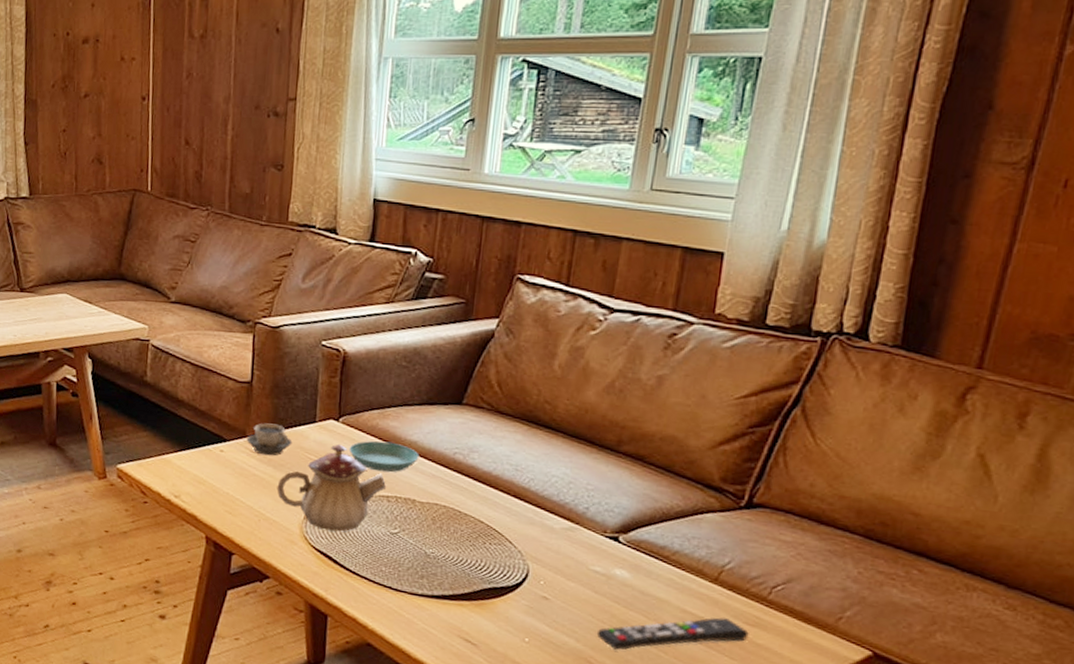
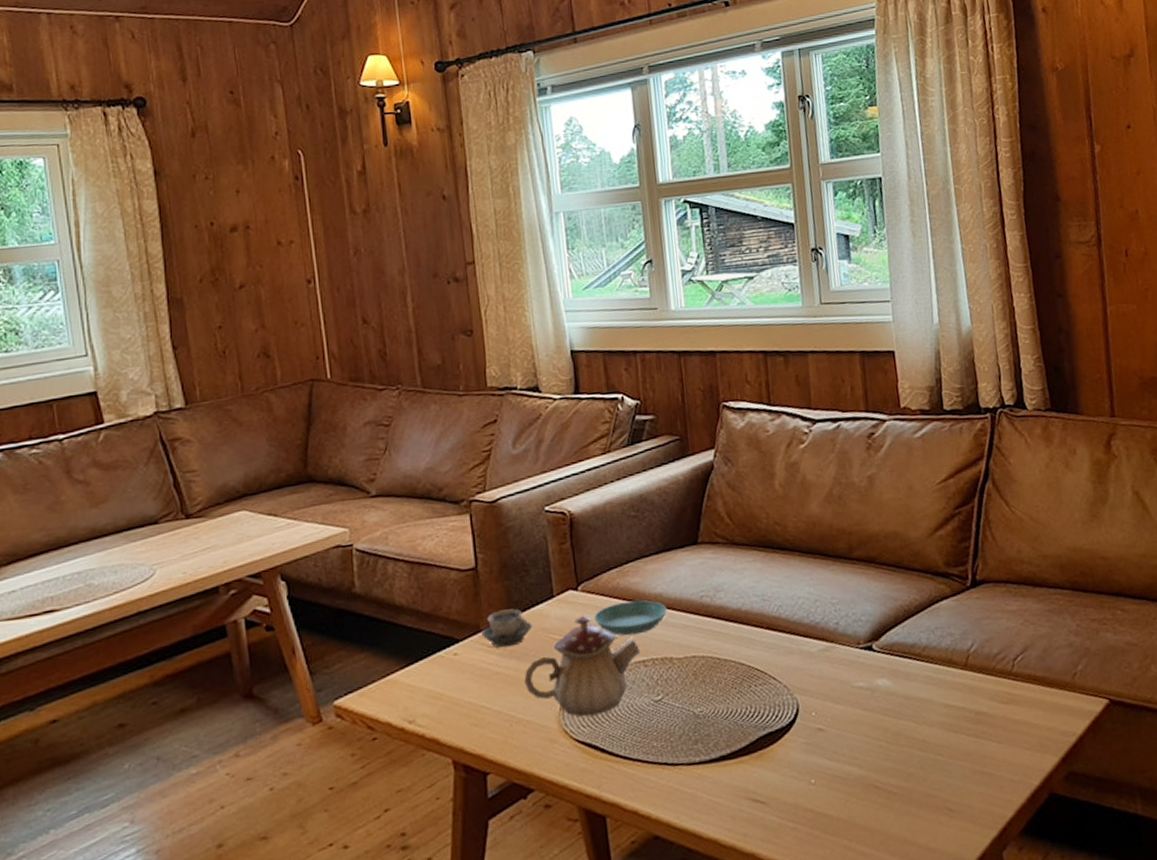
remote control: present [596,617,749,650] -> none [875,702,1007,766]

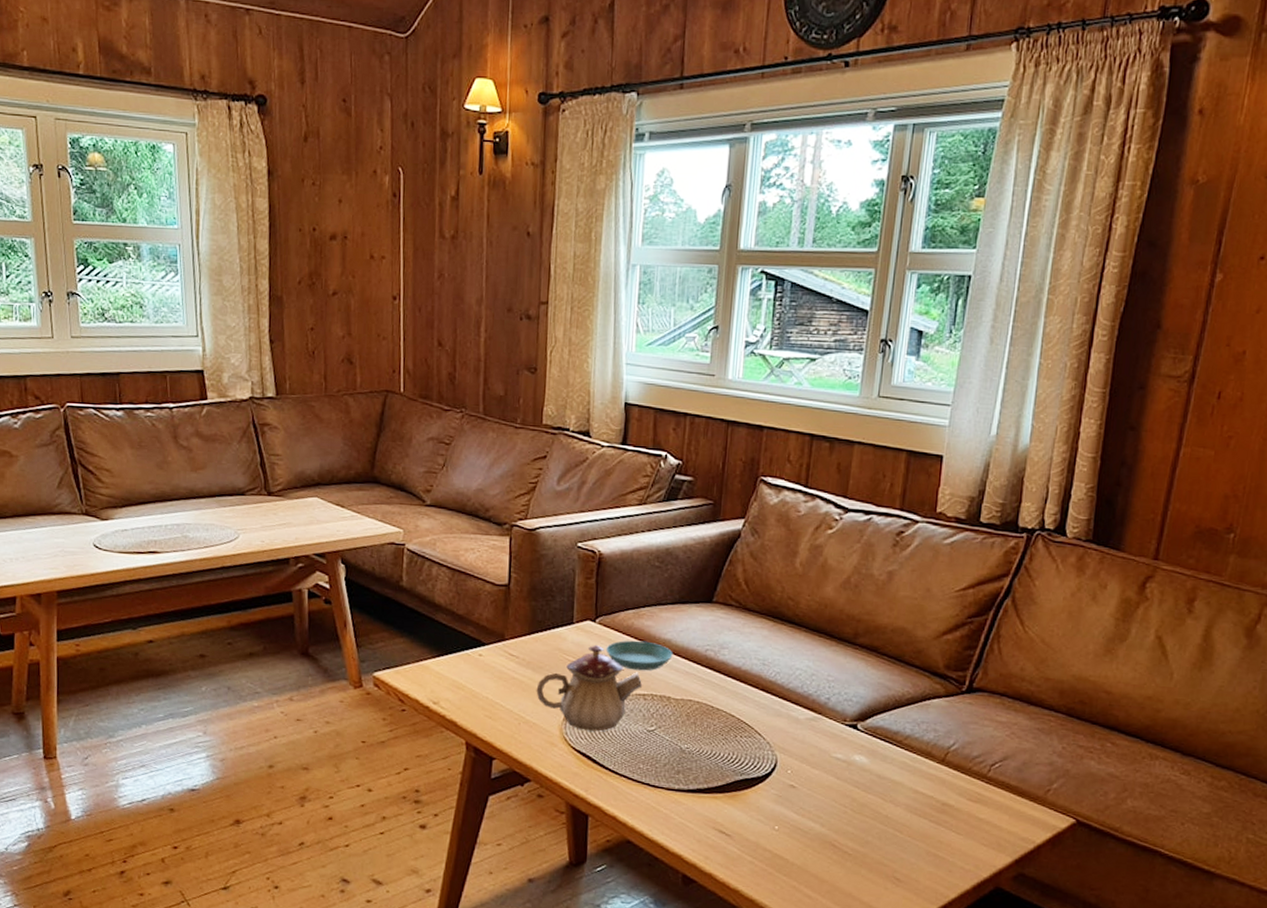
cup: present [481,609,533,648] -> none [505,625,551,659]

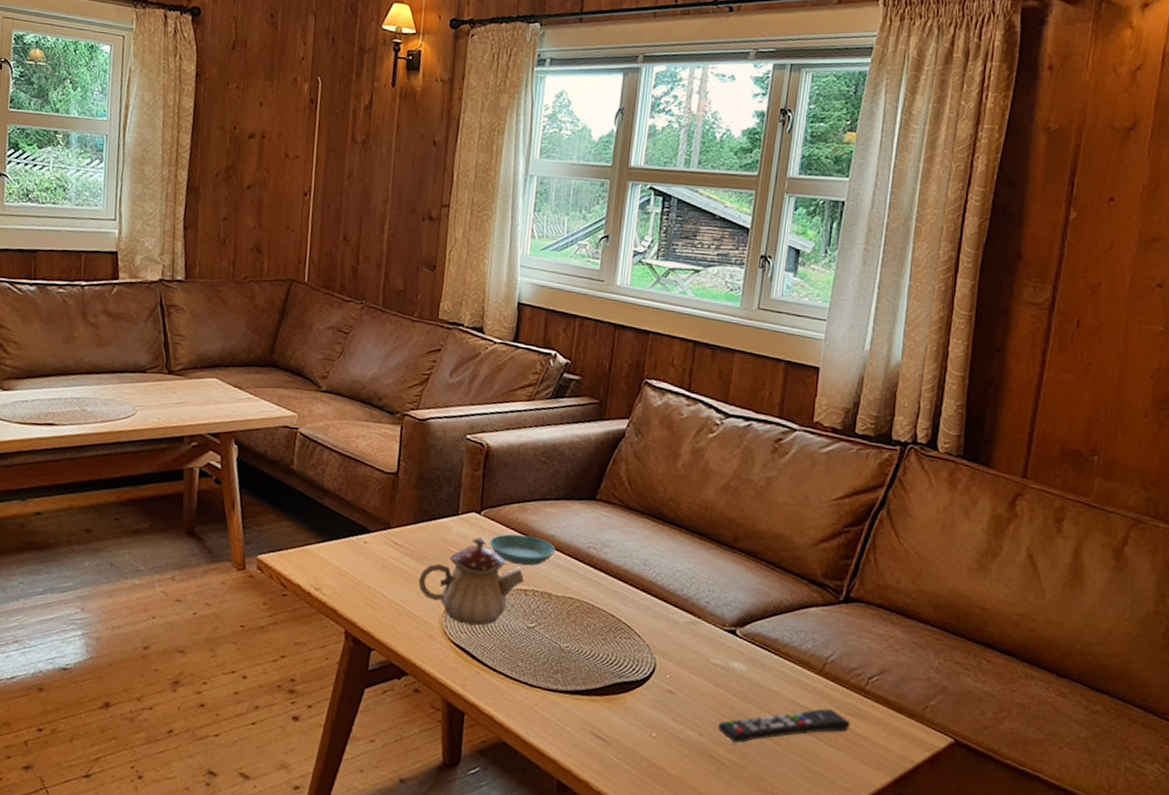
remote control: none [839,796,972,832] -> present [717,708,851,743]

